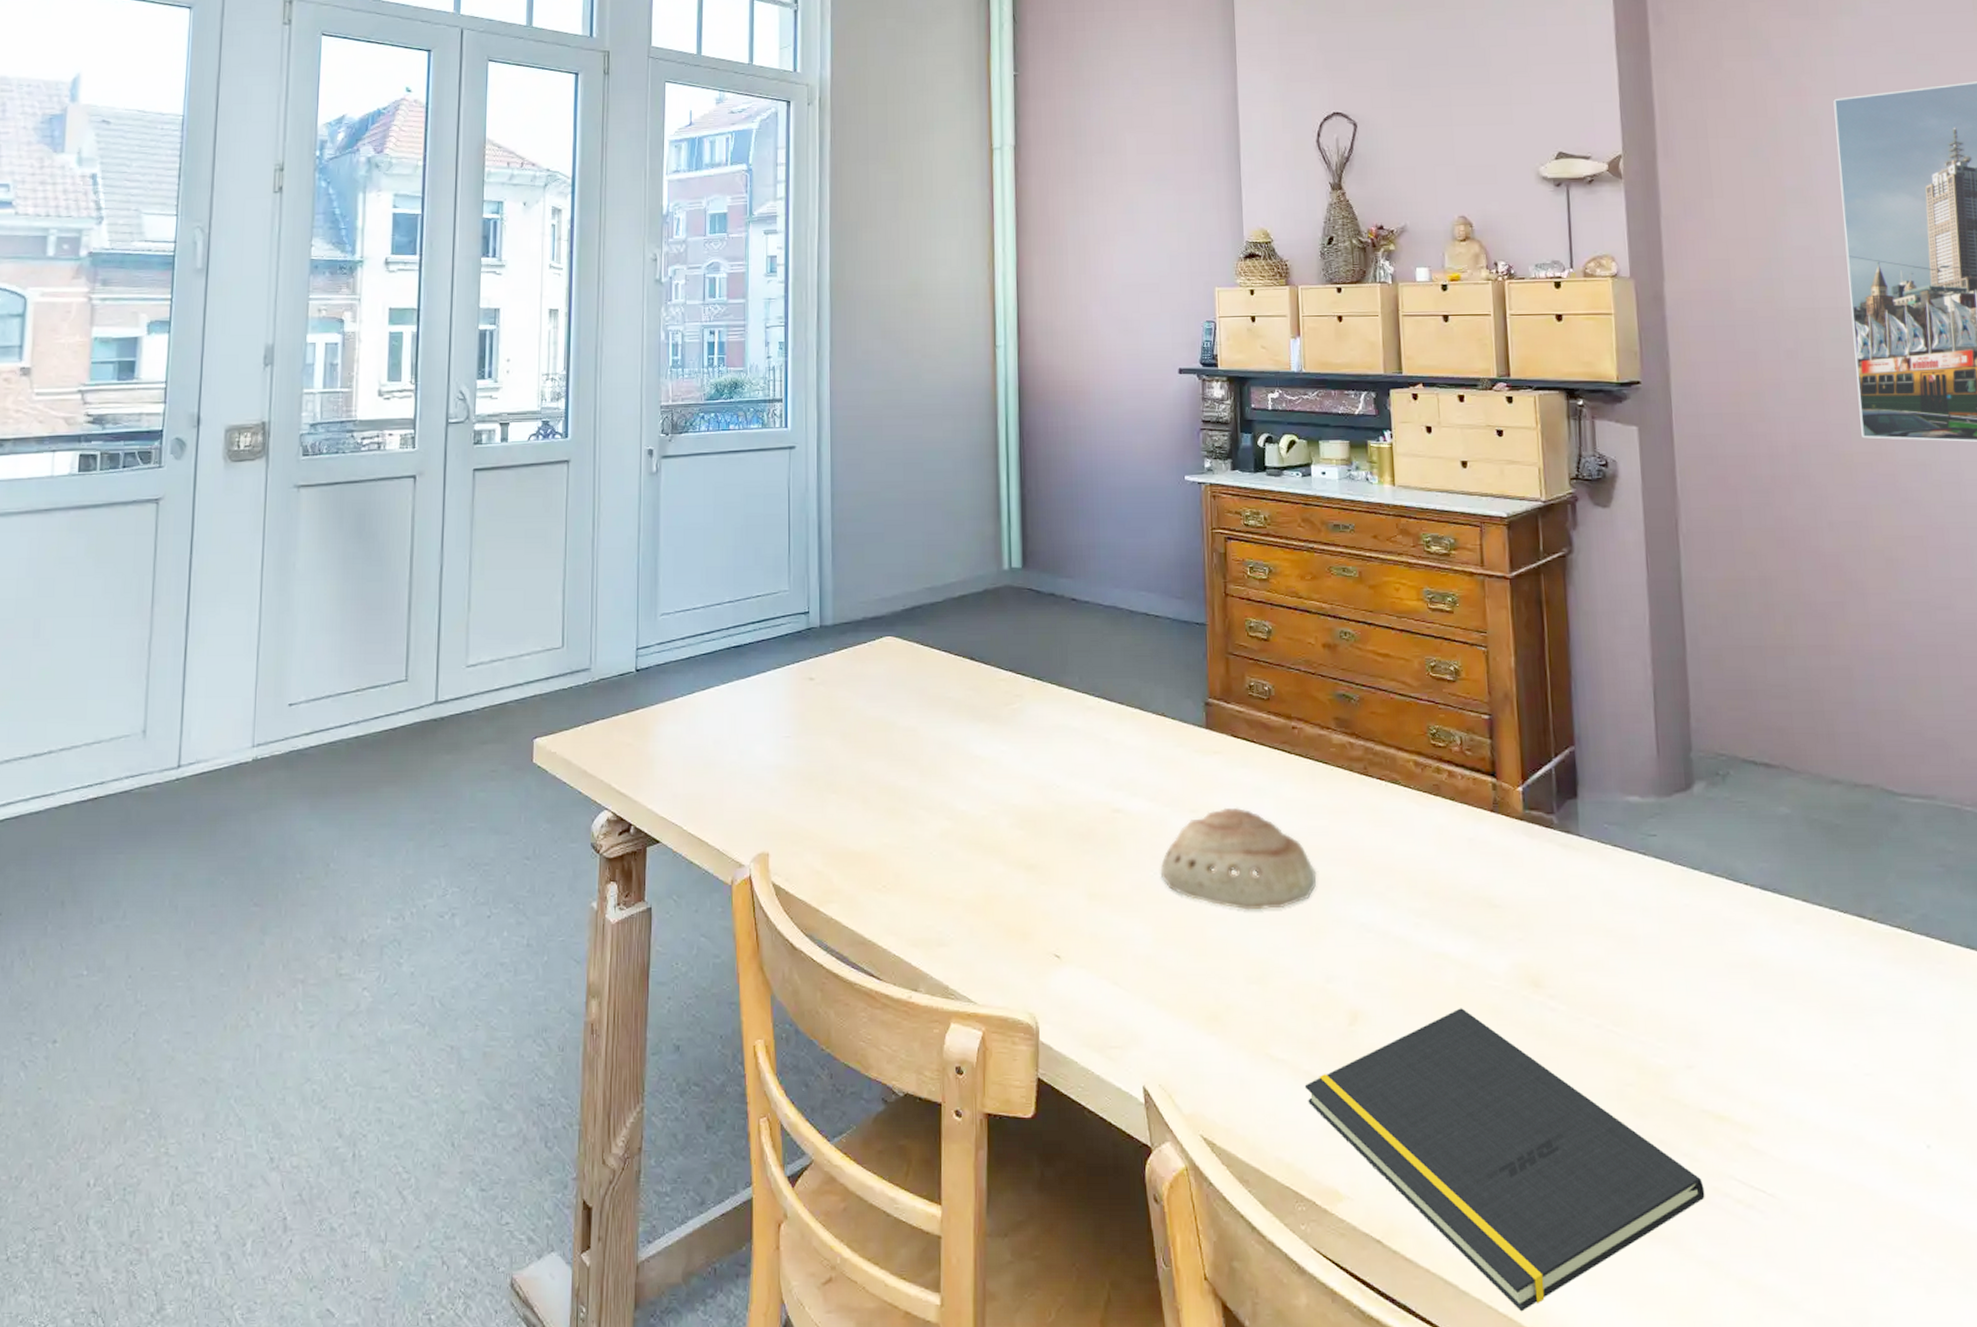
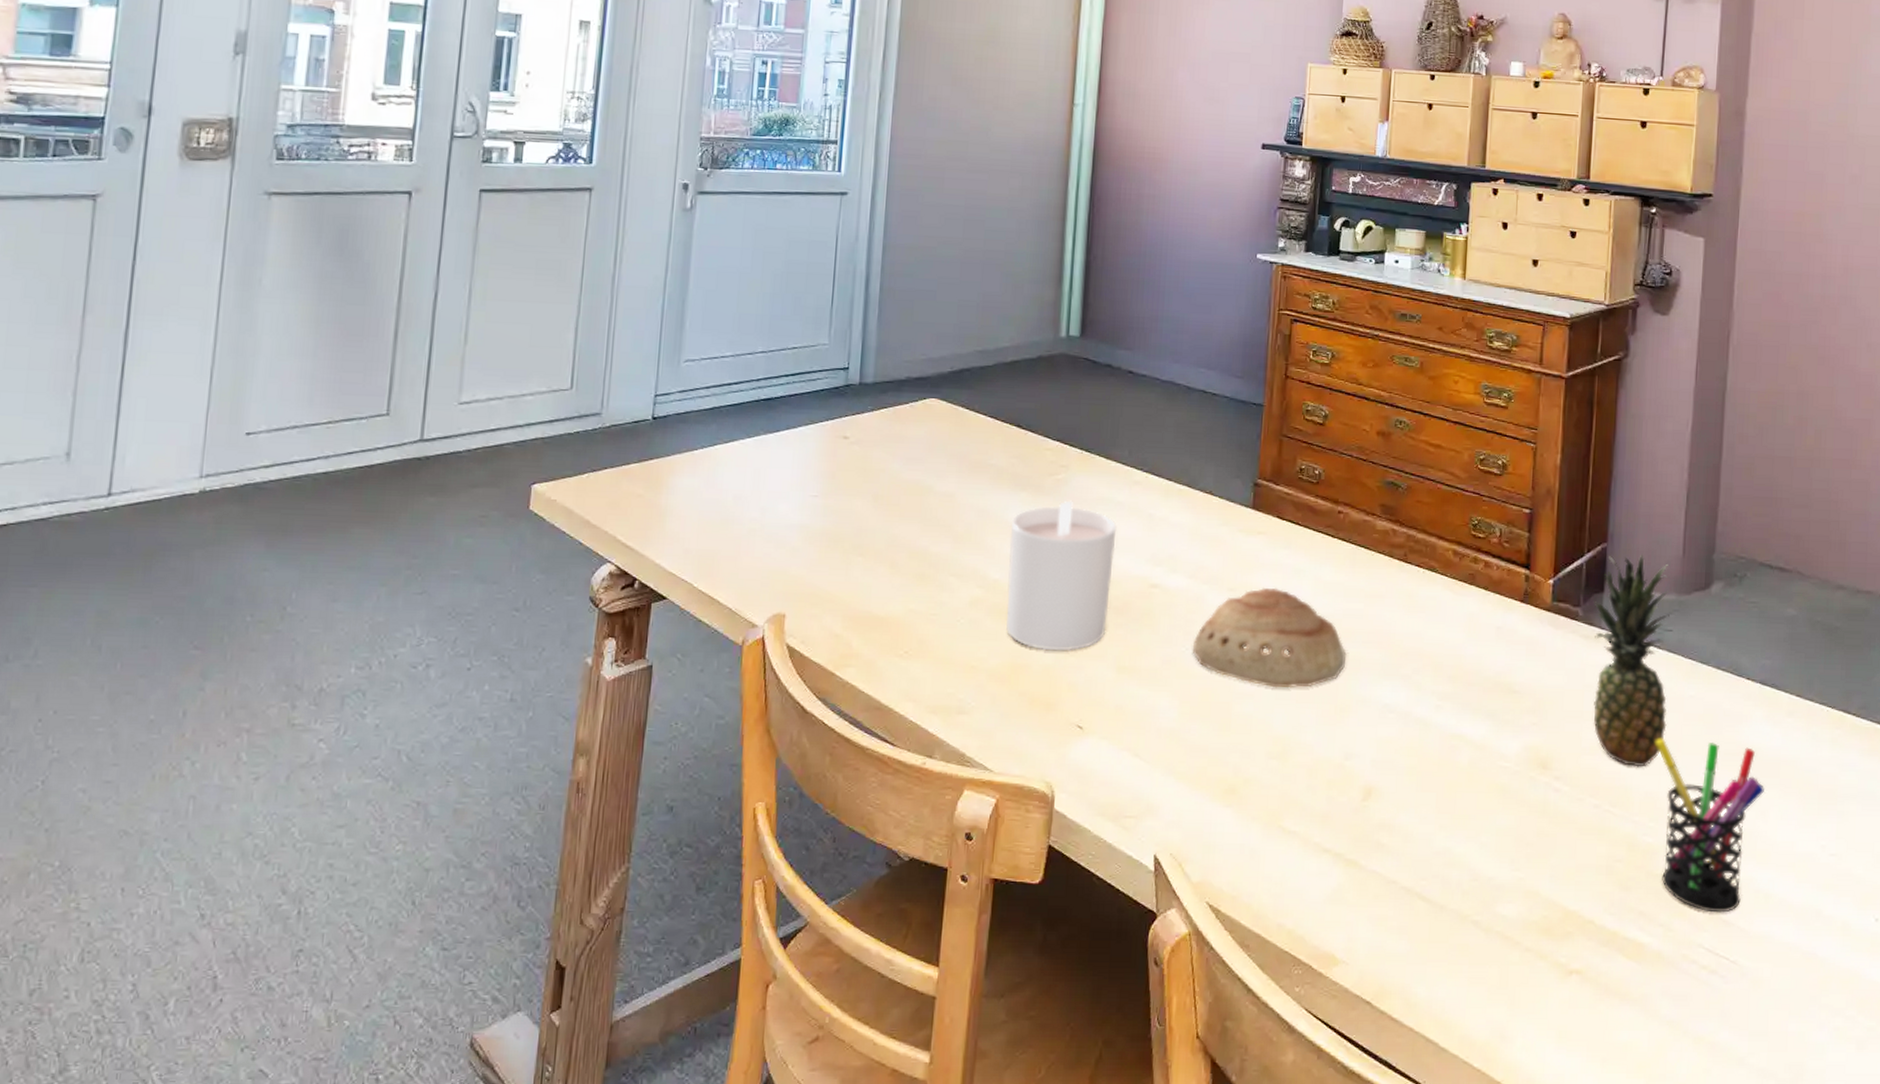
candle: none [972,729,1075,880] -> present [1006,500,1117,651]
notepad: present [1304,1008,1705,1312] -> none [1313,787,1675,1067]
fruit: none [1569,755,1664,983] -> present [1593,553,1671,767]
pen holder: none [1654,950,1781,1140] -> present [1656,737,1764,913]

